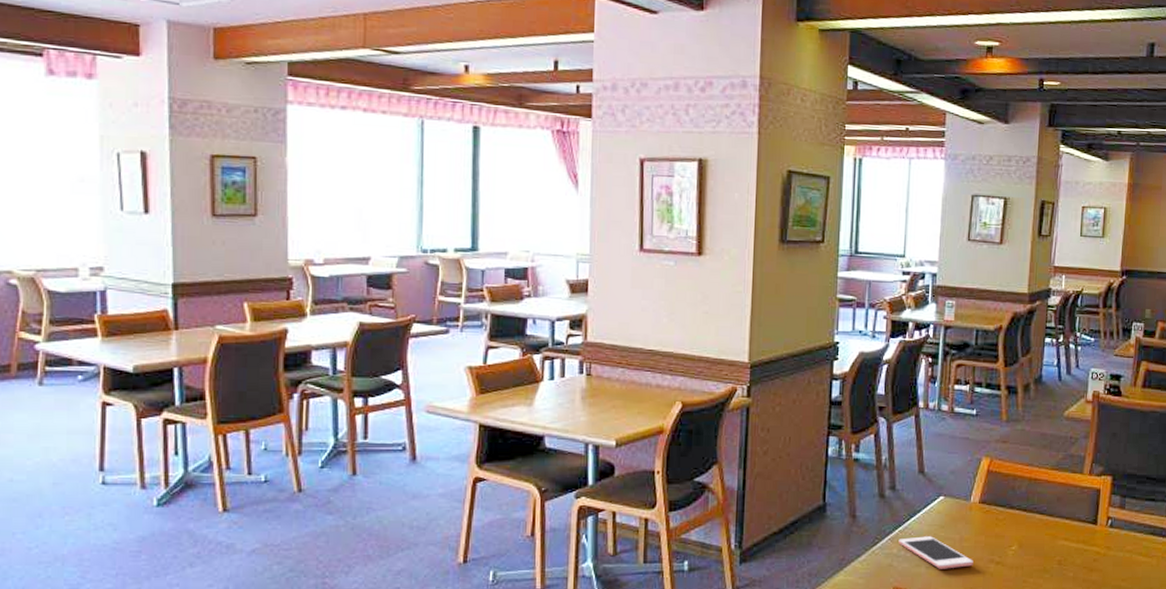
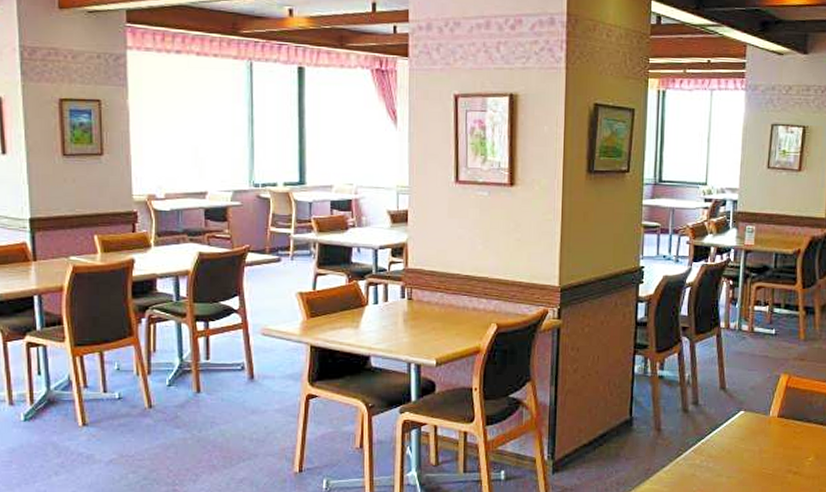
cell phone: present [898,536,973,569] -> none [701,448,772,479]

